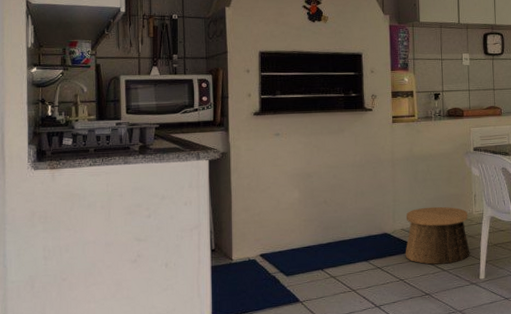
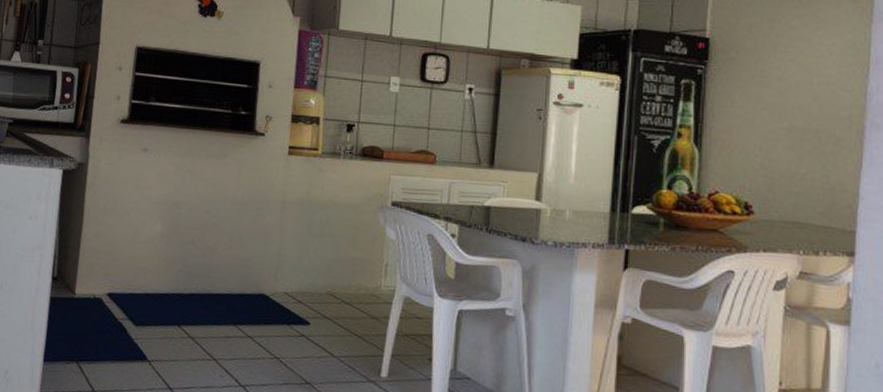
basket: present [405,206,470,265] -> none [285,269,375,349]

